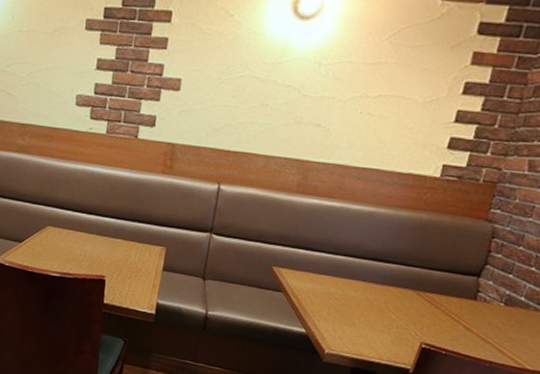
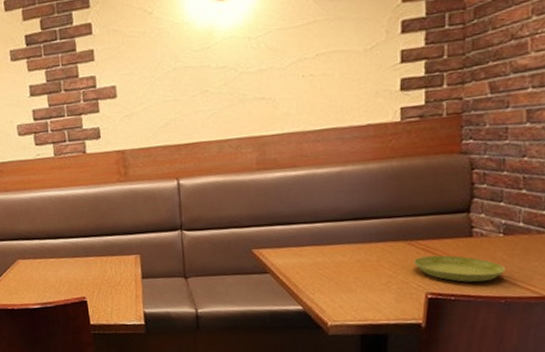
saucer: none [417,308,498,344] -> present [414,255,505,282]

